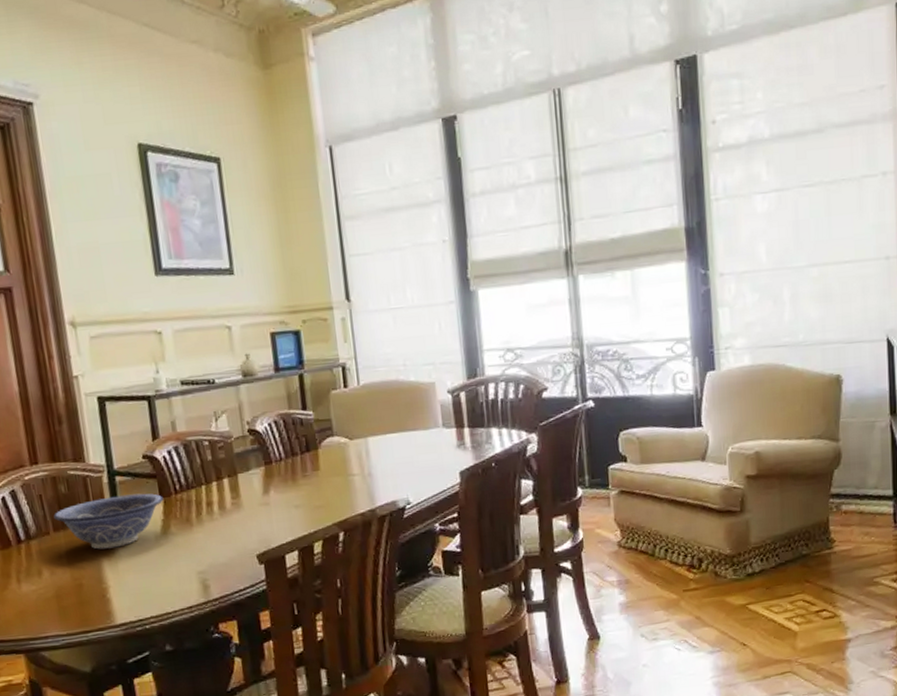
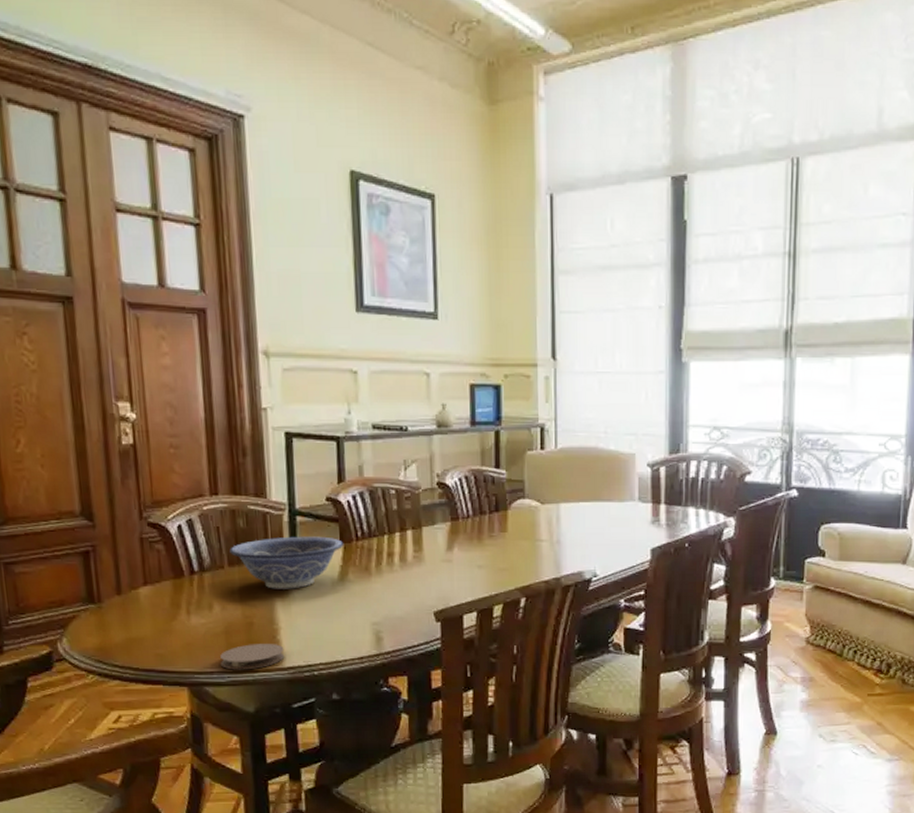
coaster: none [53,602,116,633] -> present [220,644,285,670]

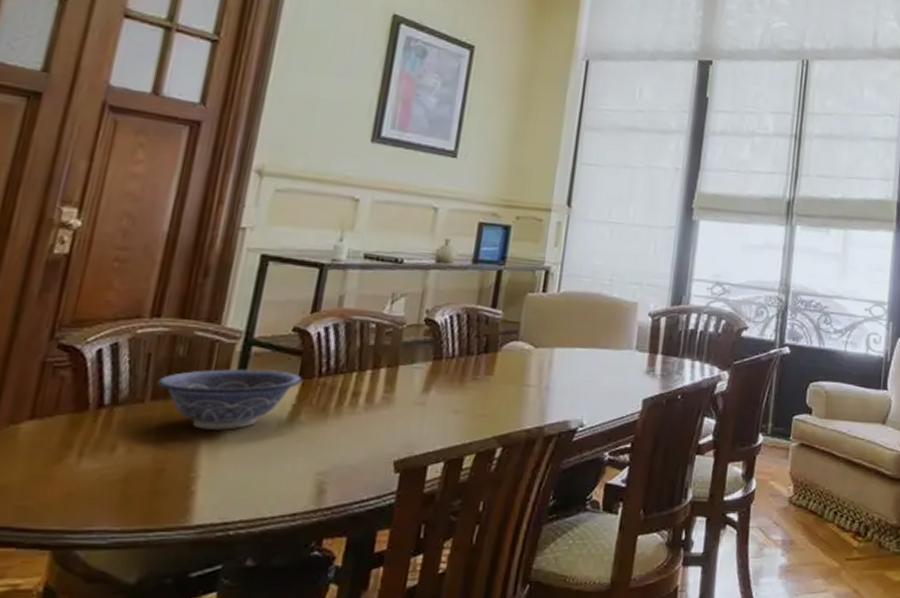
coaster: present [220,644,285,670] -> none [106,495,198,529]

